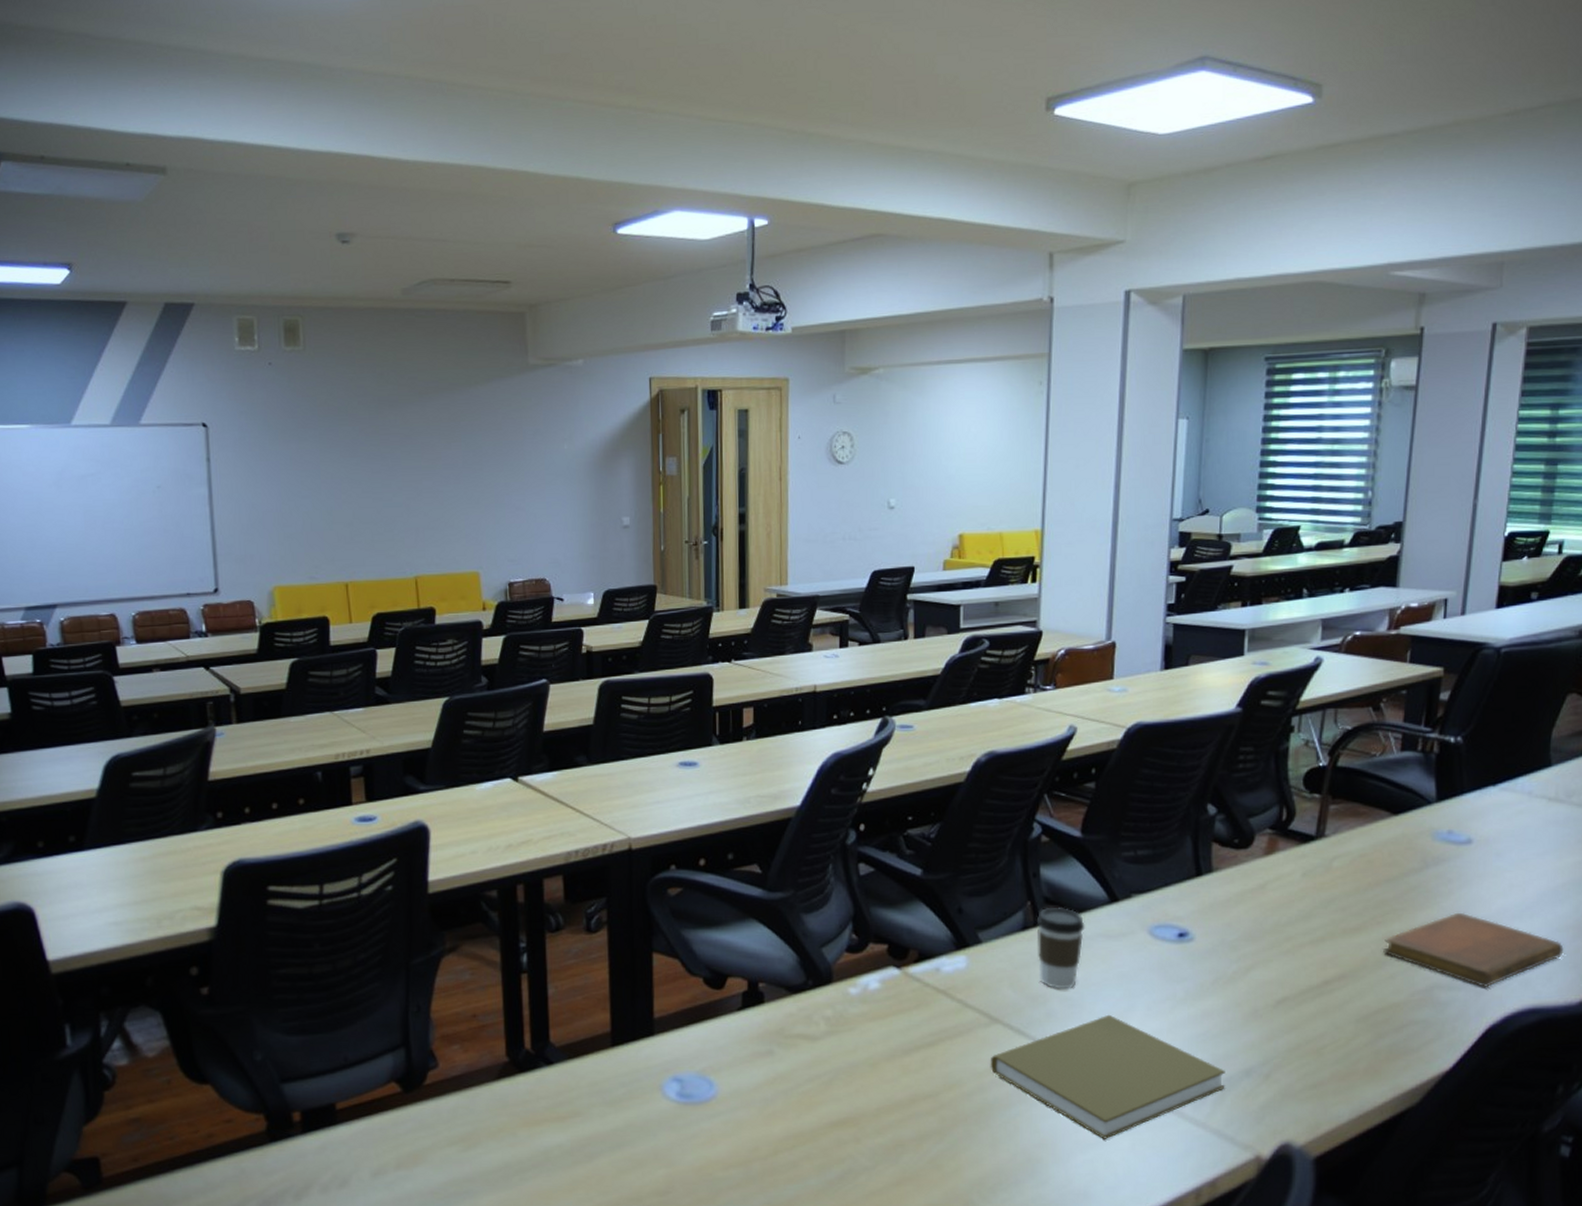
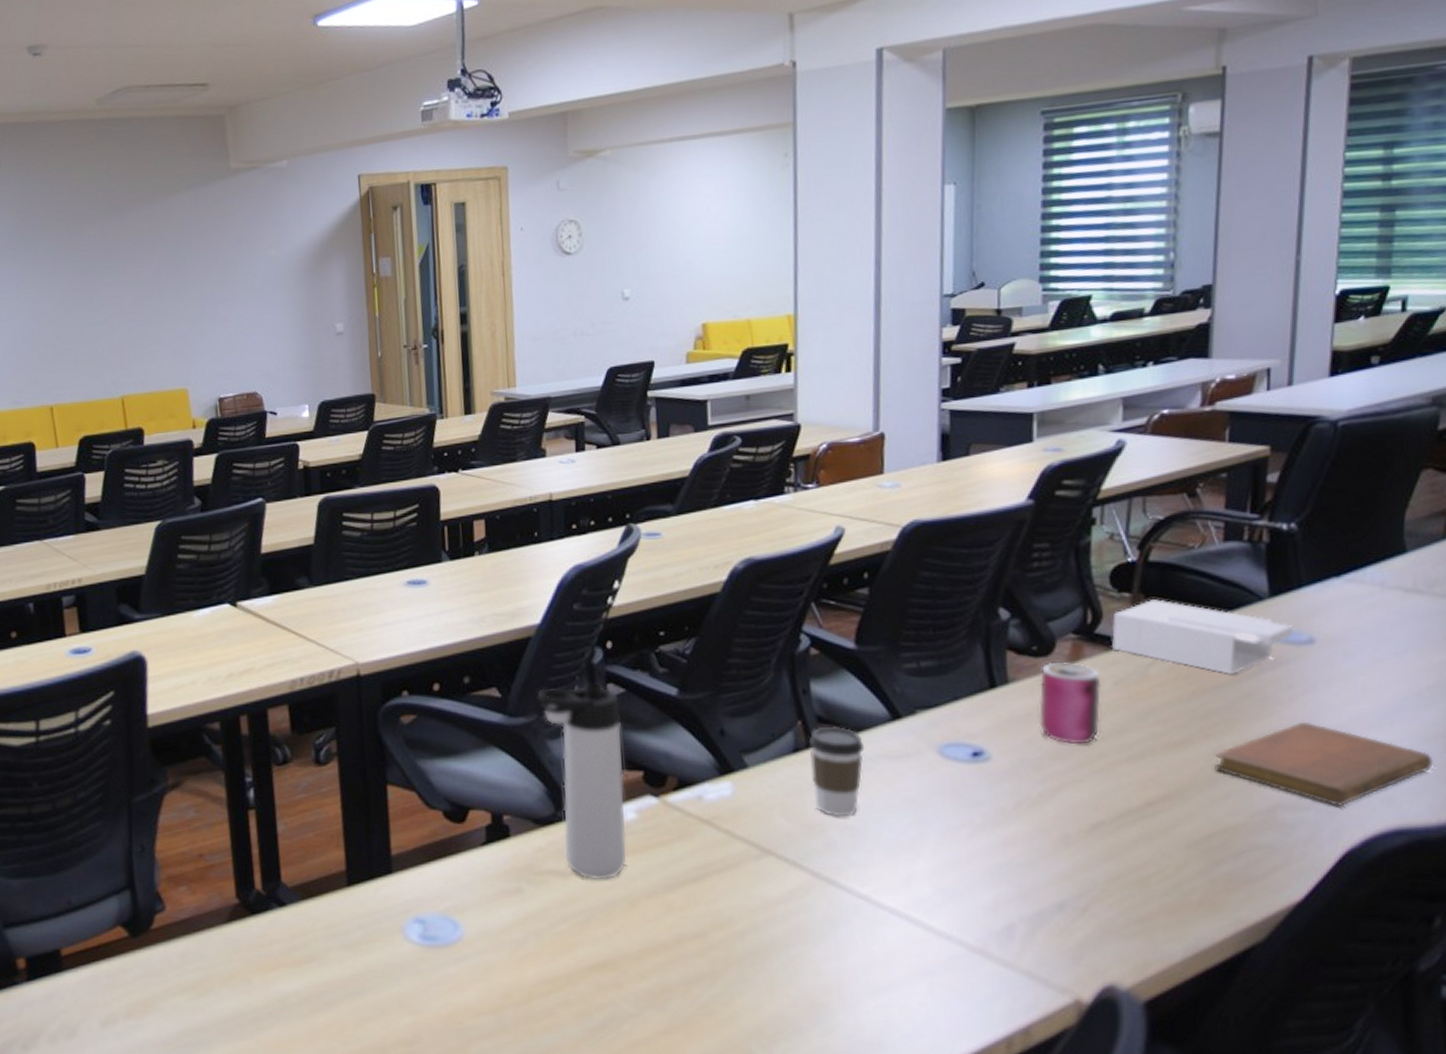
thermos bottle: none [794,861,870,1044] -> present [537,681,627,880]
book: present [990,1014,1225,1139] -> none [763,843,1035,982]
can: none [1236,854,1292,928] -> present [1038,662,1102,744]
tissue box: none [1301,801,1455,869] -> present [1111,599,1294,674]

